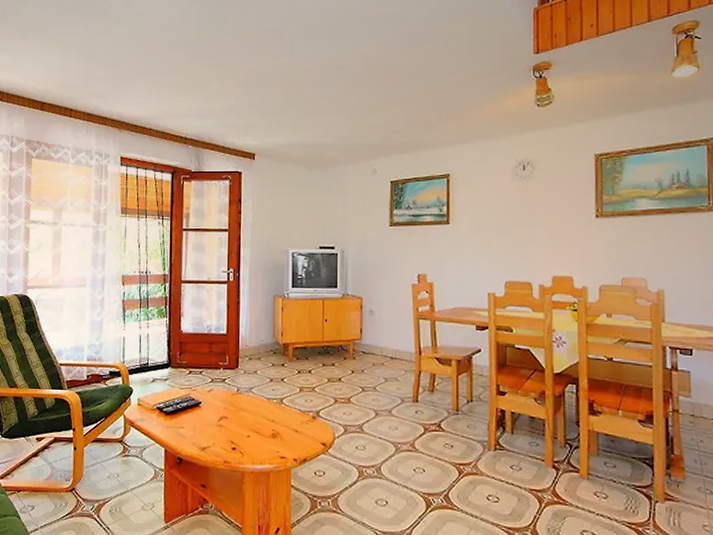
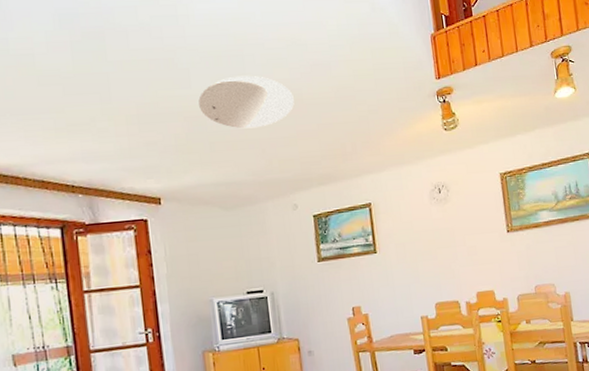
ceiling light: none [298,46,386,96] -> present [198,75,295,129]

